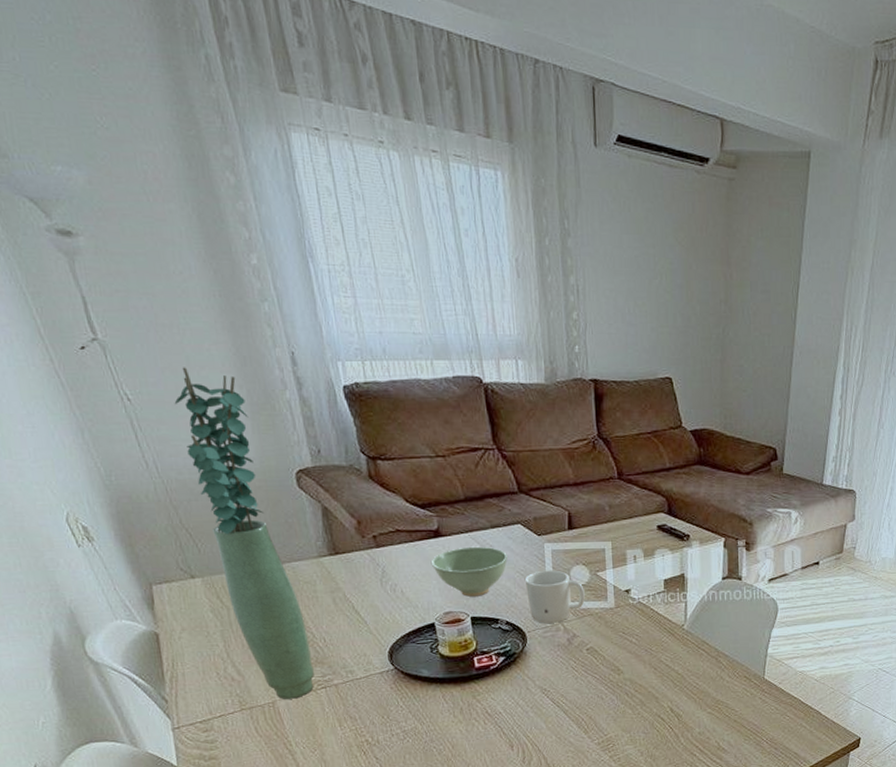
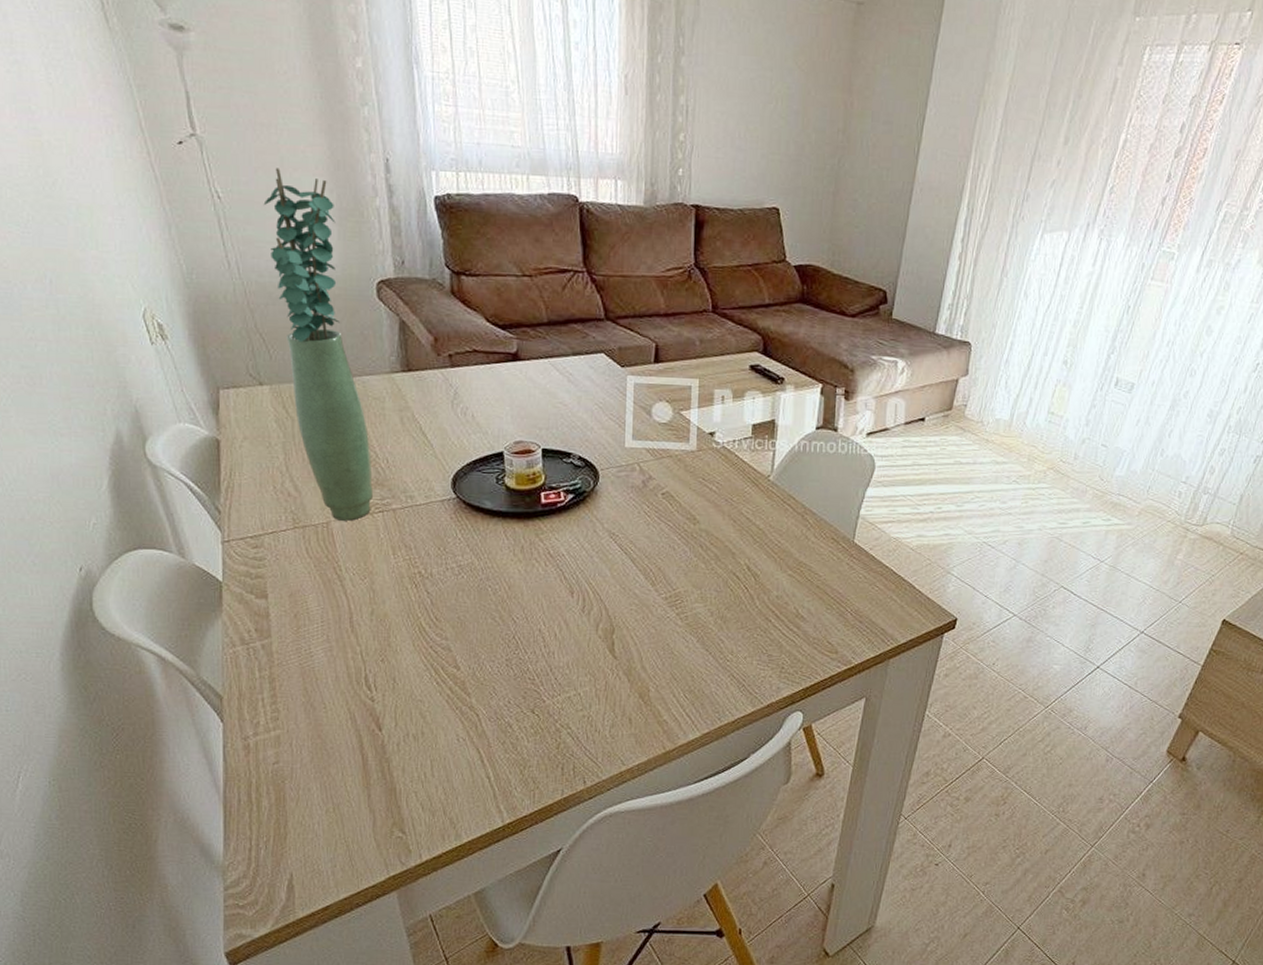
bowl: present [431,546,508,597] -> none [506,373,588,427]
mug: present [524,570,585,623] -> none [602,404,665,462]

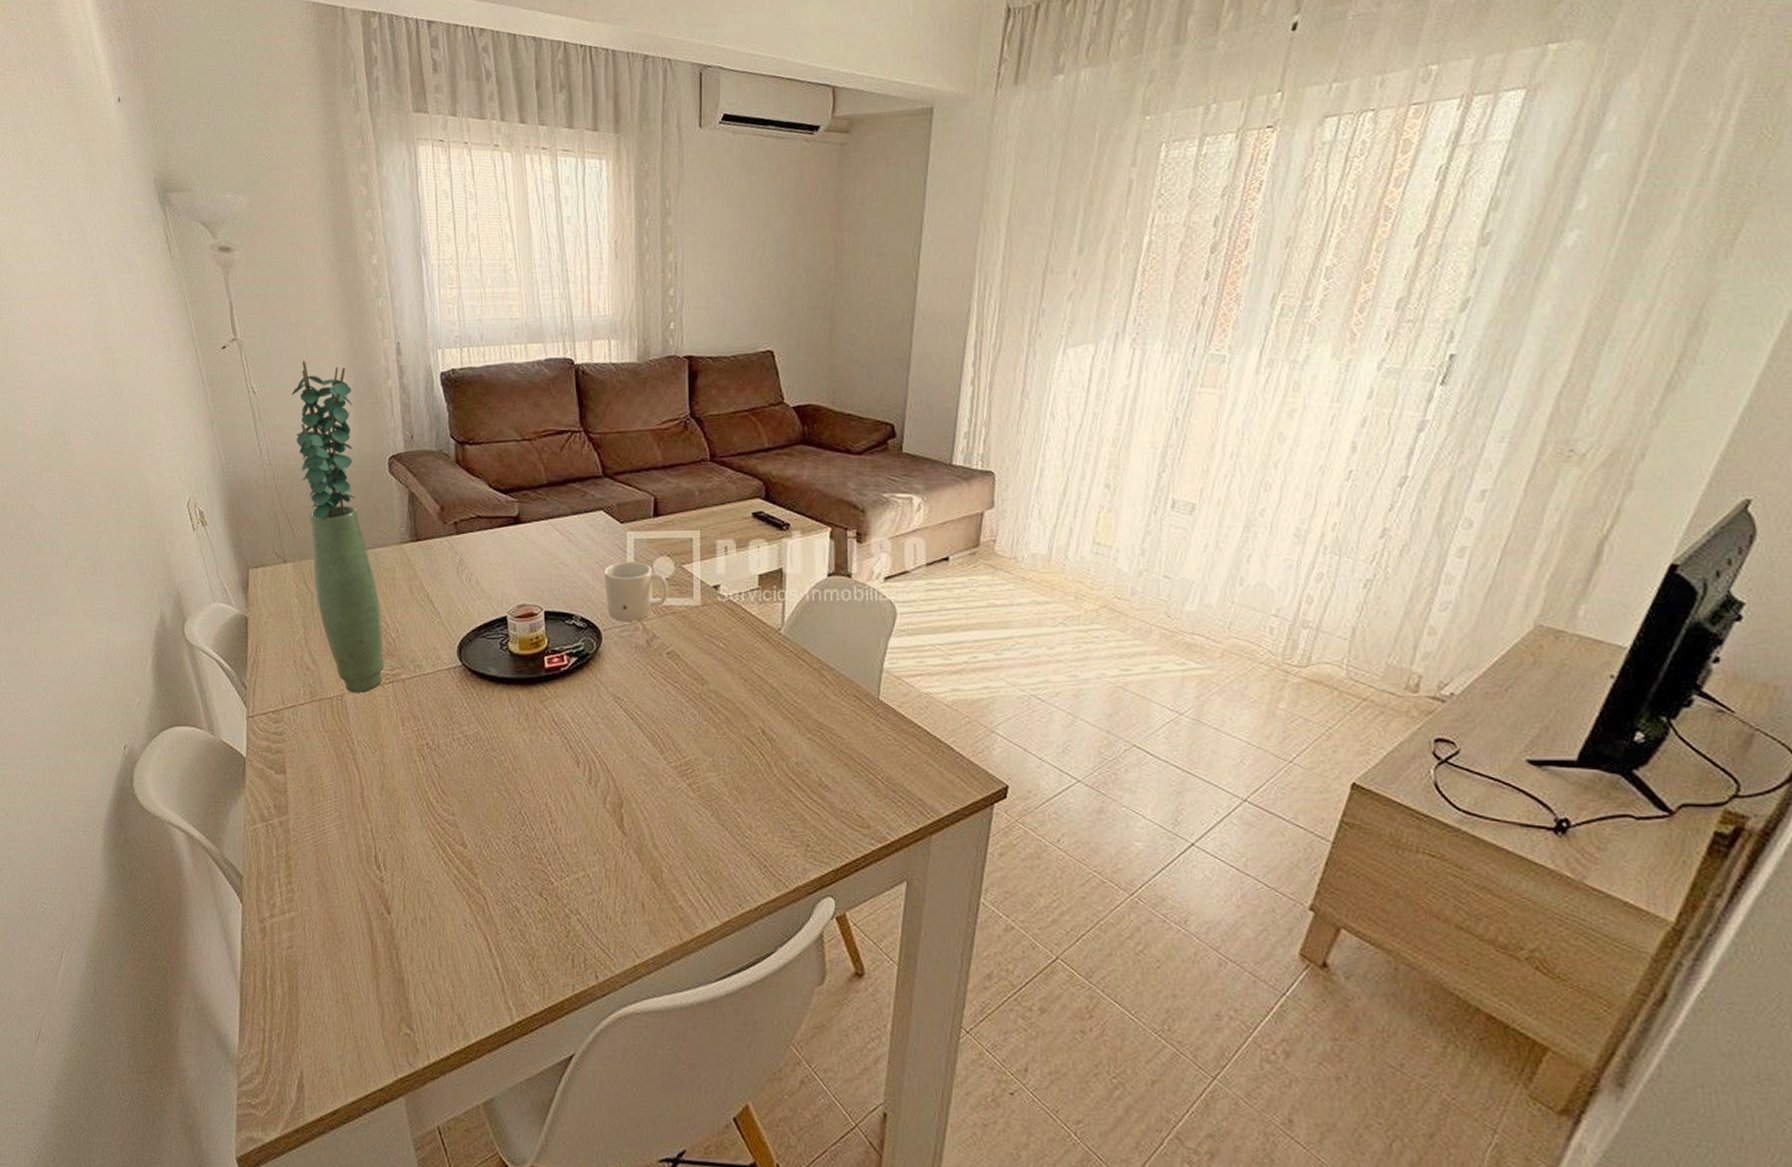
mug: none [602,404,665,462] -> present [603,561,668,621]

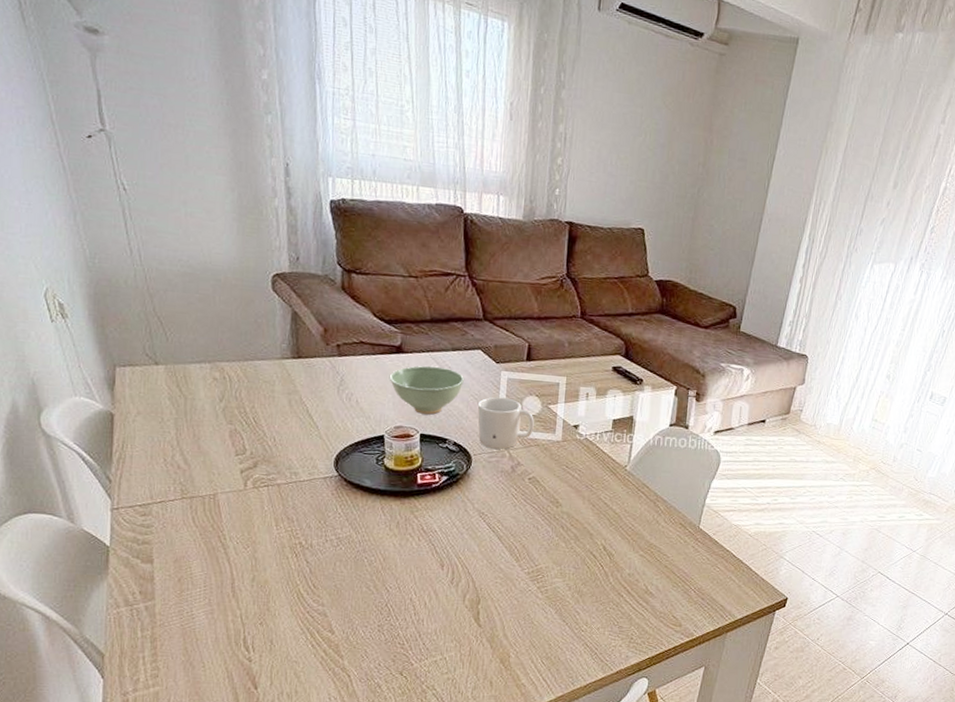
vase: present [291,361,385,693] -> none [167,165,260,494]
bowl: none [508,534,588,589] -> present [389,365,465,415]

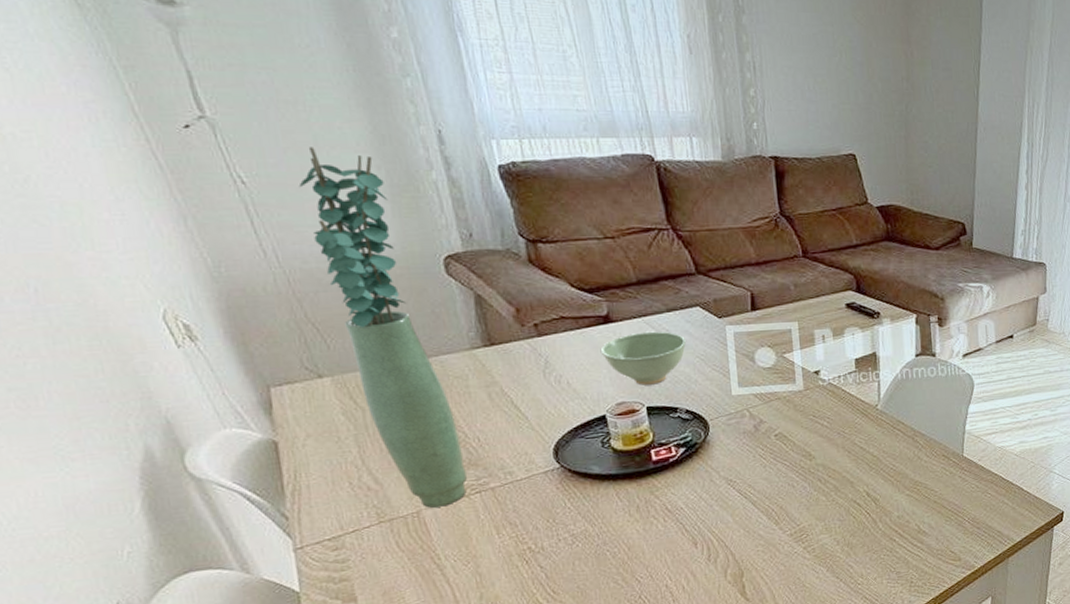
vase: none [167,165,260,494] -> present [298,147,468,508]
mug: present [477,397,534,449] -> none [705,353,772,410]

